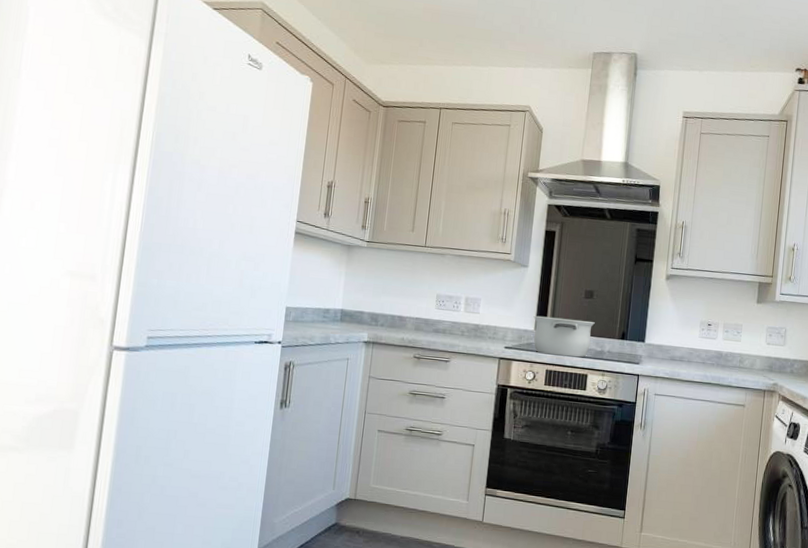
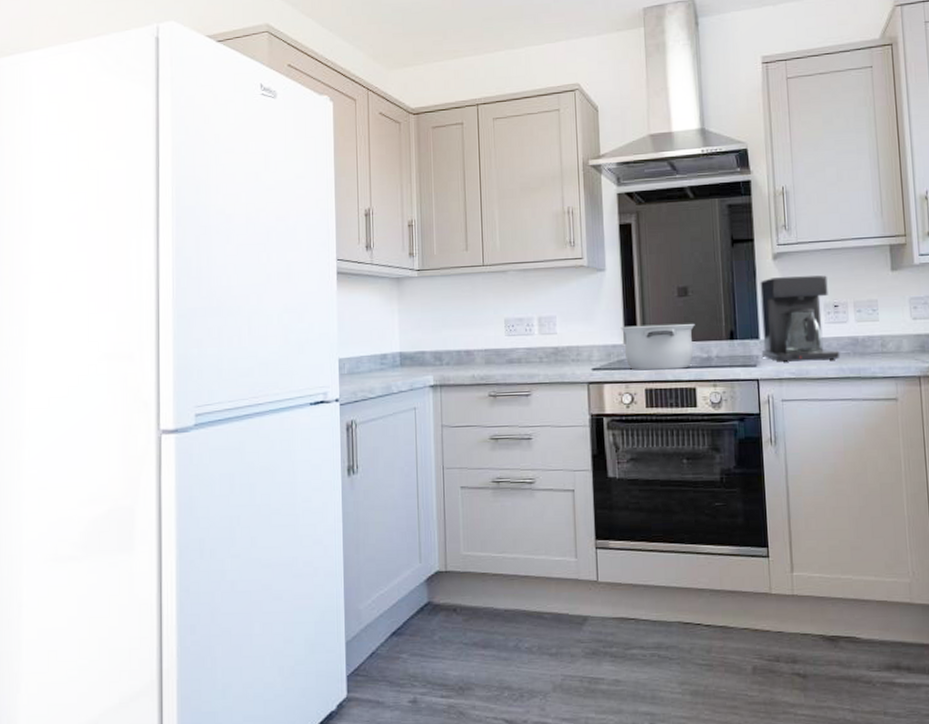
coffee maker: none [644,294,707,368] -> present [760,275,841,362]

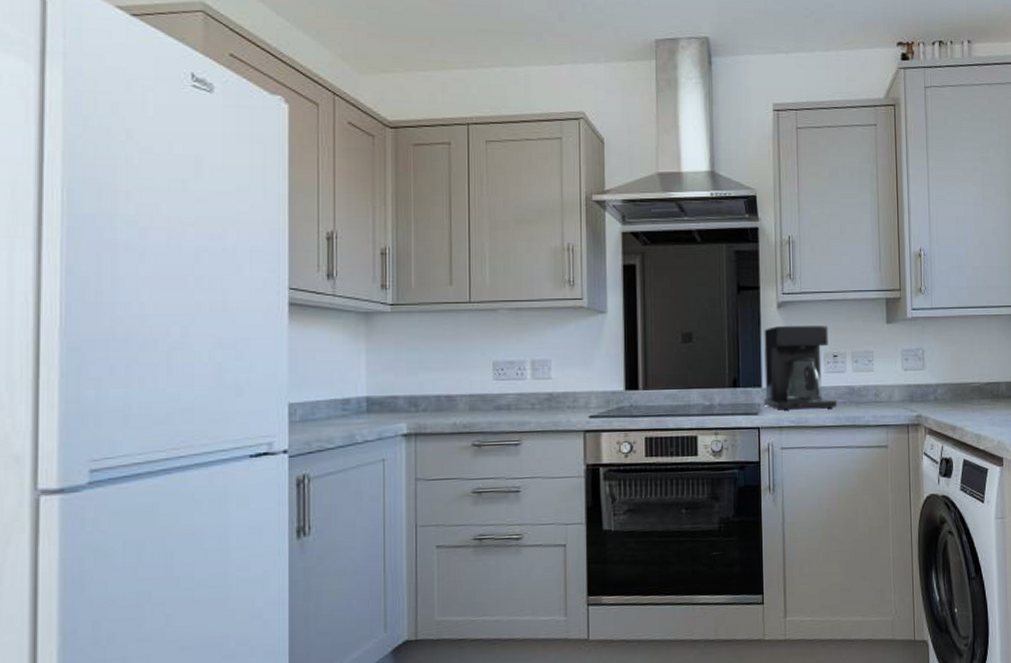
cooking pot: present [620,323,695,371] -> none [621,370,698,419]

